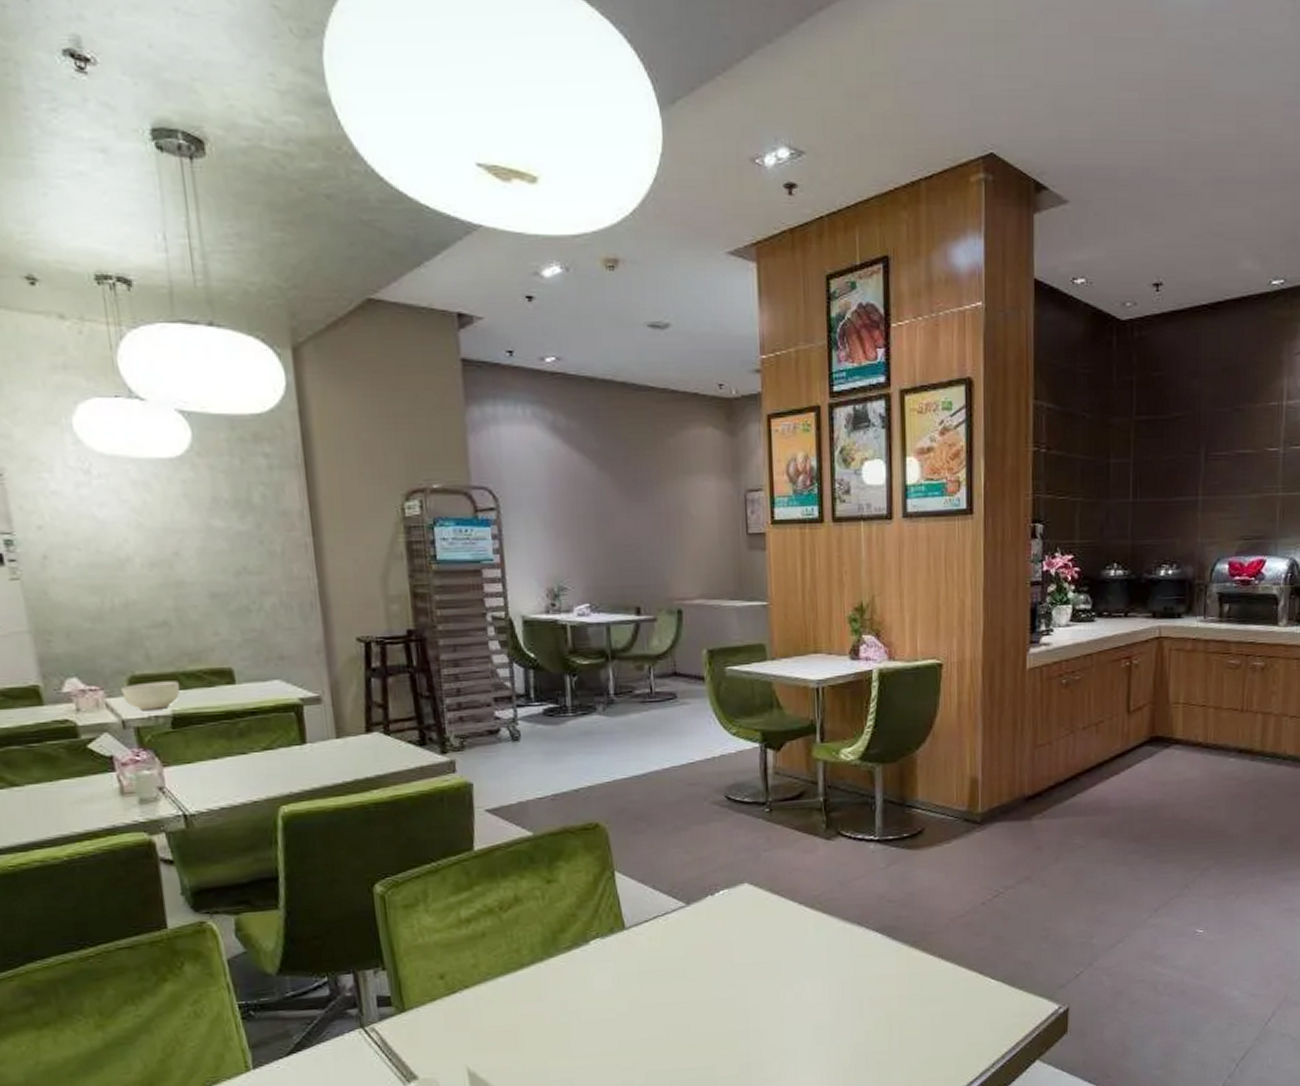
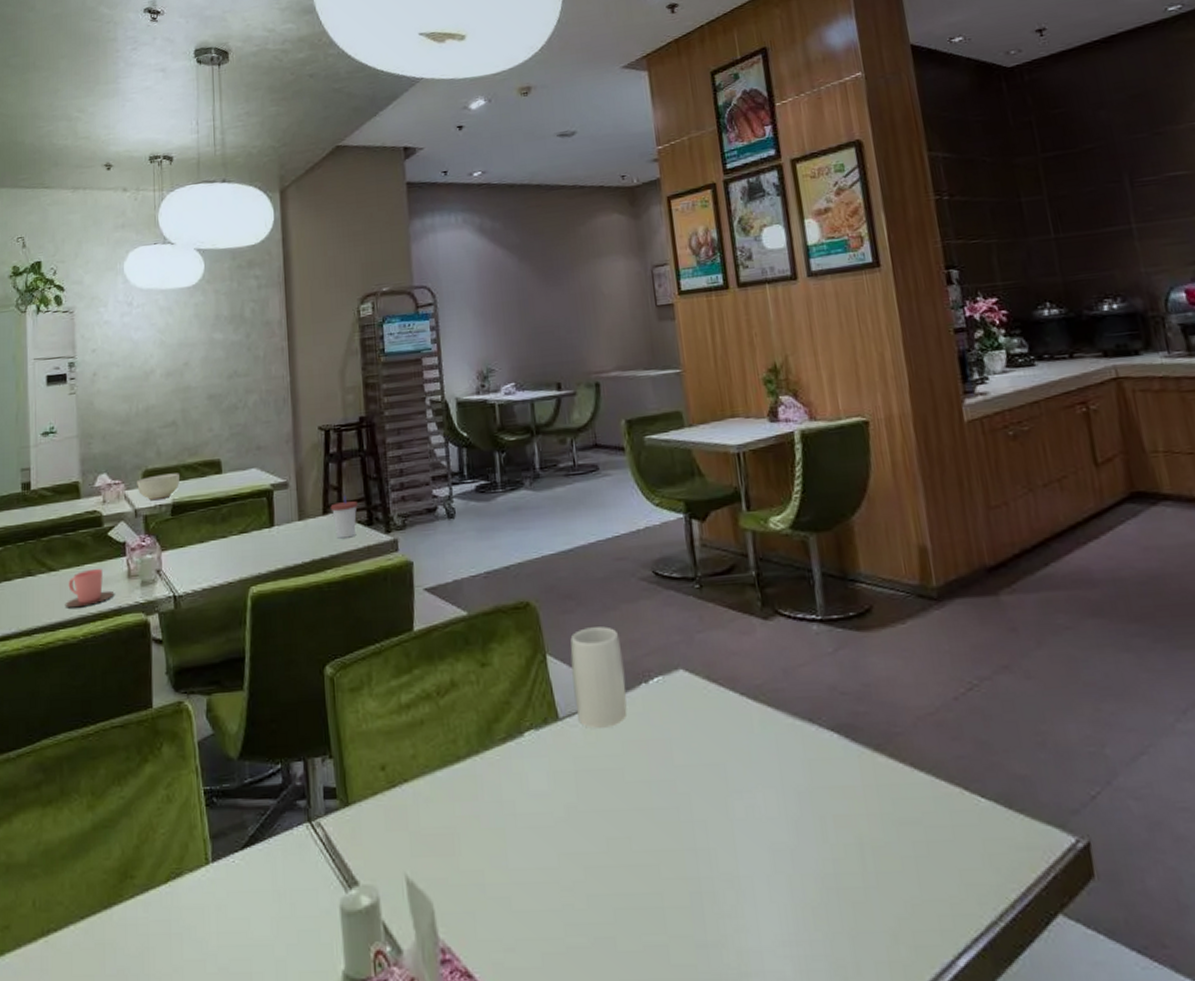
cup: none [37,784,105,827] -> present [65,568,115,608]
cup: none [374,714,408,758] -> present [330,496,358,539]
cup: none [639,846,693,936] -> present [570,626,628,728]

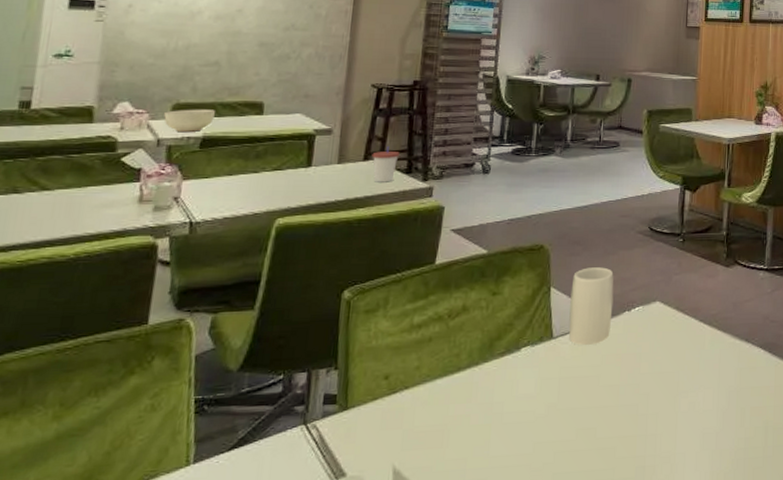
cup: present [65,568,115,608] -> none [56,191,120,227]

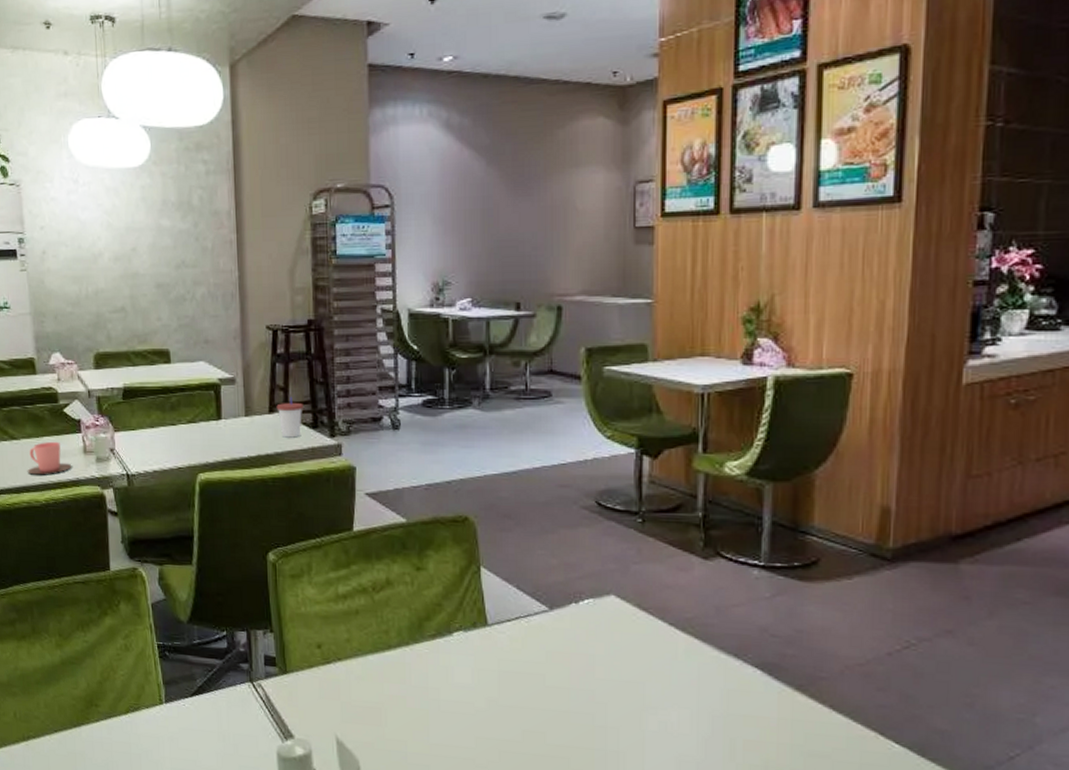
cup: none [56,191,120,227] -> present [27,441,72,475]
bowl: present [164,109,216,133] -> none [89,358,131,383]
cup: present [568,267,614,345] -> none [504,547,556,638]

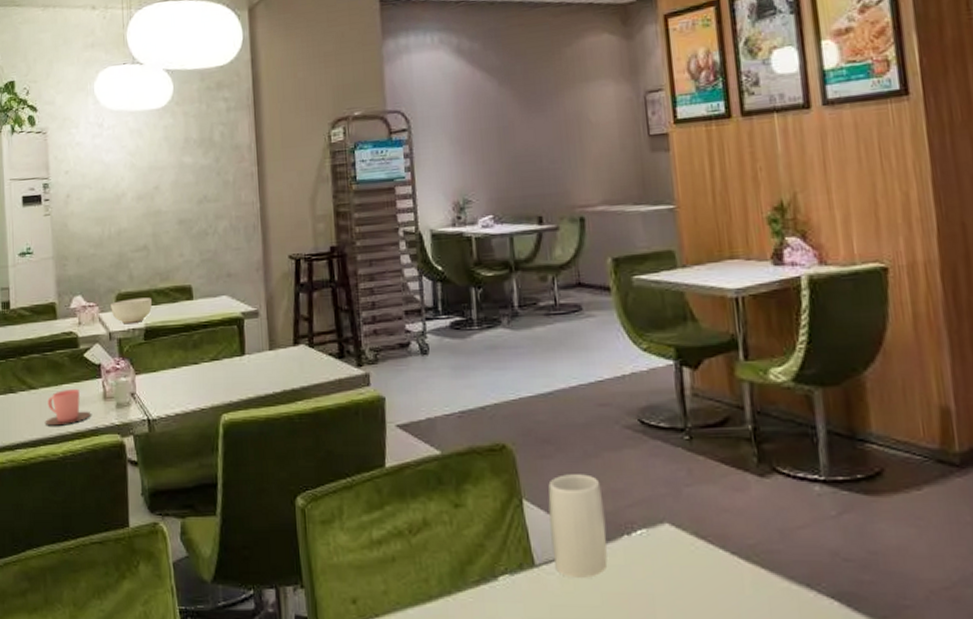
bowl: none [89,358,131,383] -> present [111,297,153,325]
cup: present [276,397,303,438] -> none [301,327,329,370]
cup: none [504,547,556,638] -> present [548,474,608,578]

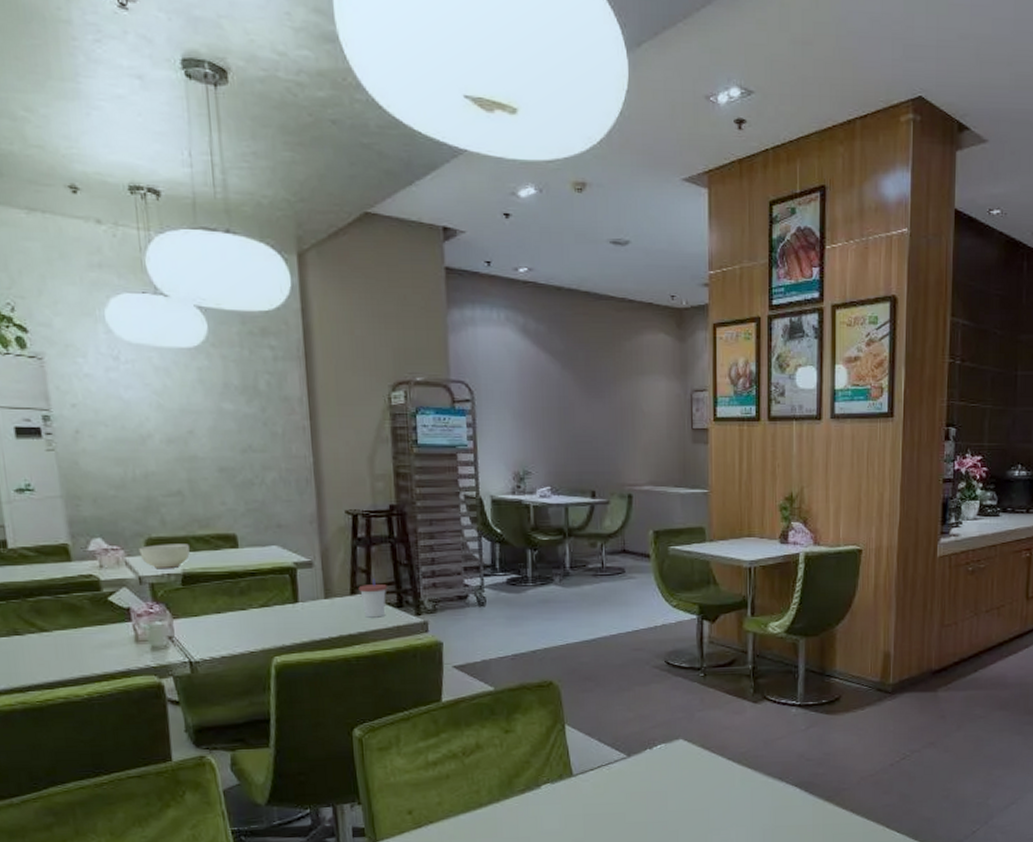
cup: present [45,388,91,426] -> none [63,631,121,668]
cup: none [301,327,329,370] -> present [358,579,387,618]
cup: present [548,474,608,578] -> none [587,704,633,783]

